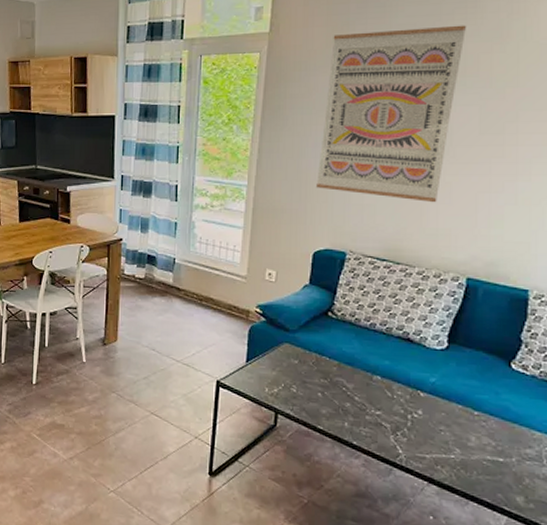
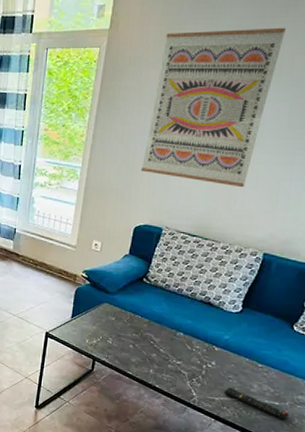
remote control: none [436,441,516,481] -> present [224,387,288,421]

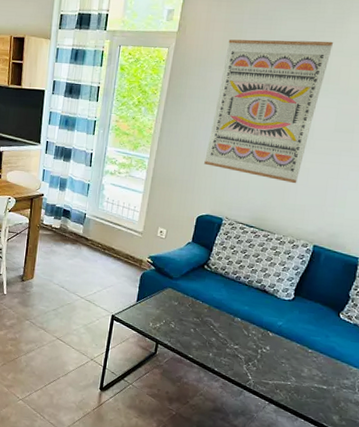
remote control: present [224,387,288,421] -> none [278,371,335,404]

